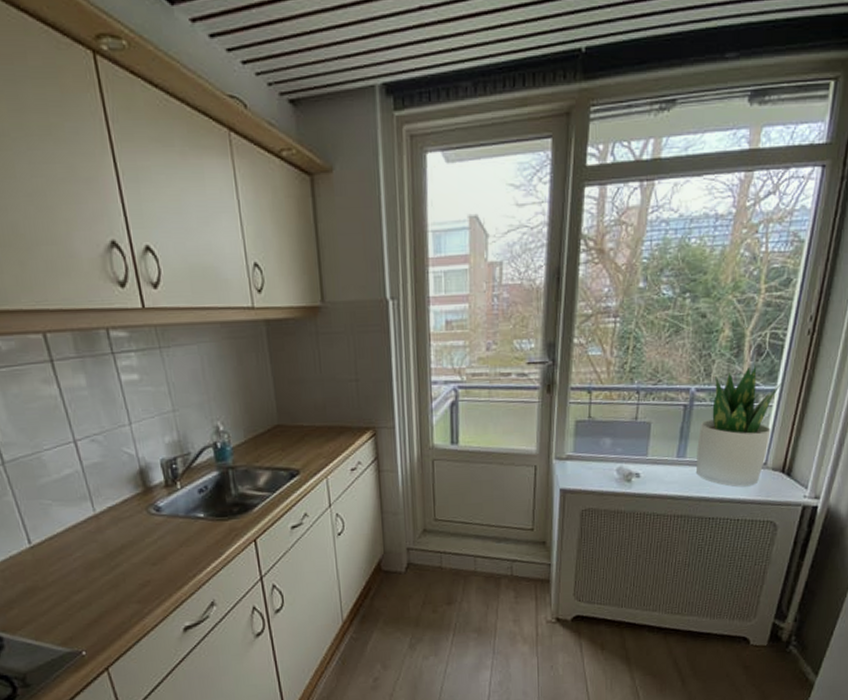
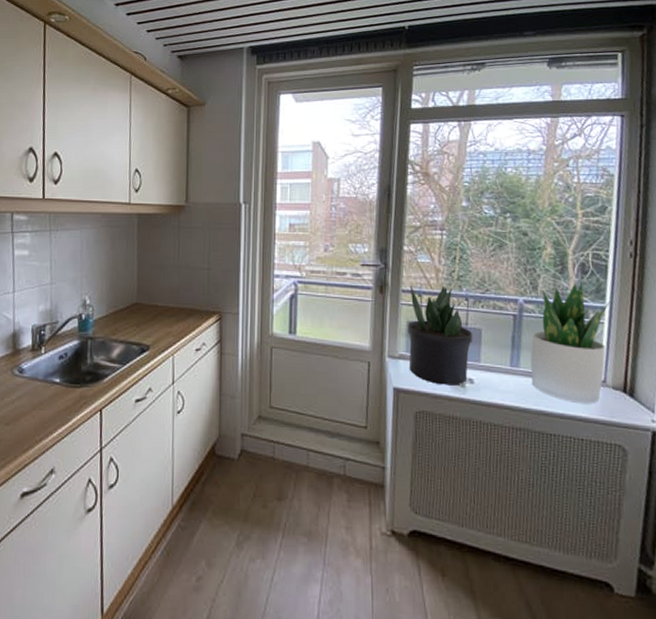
planter: none [575,379,642,482] -> present [407,285,473,386]

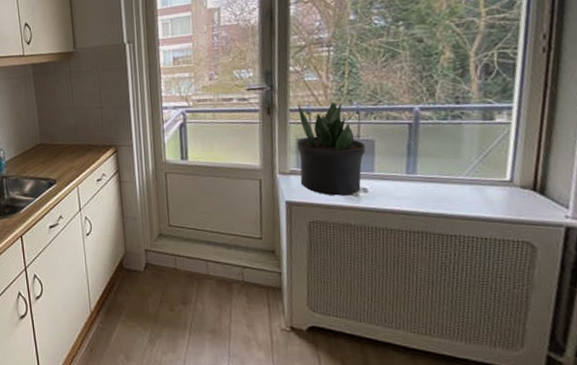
planter: present [530,284,611,404] -> none [428,85,520,205]

